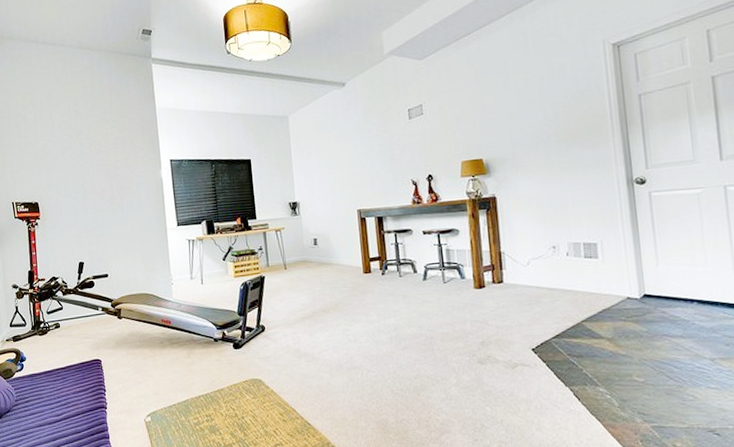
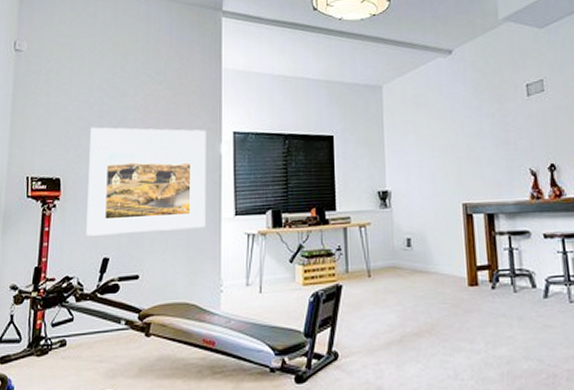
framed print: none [57,159,155,246] -> present [86,127,206,236]

